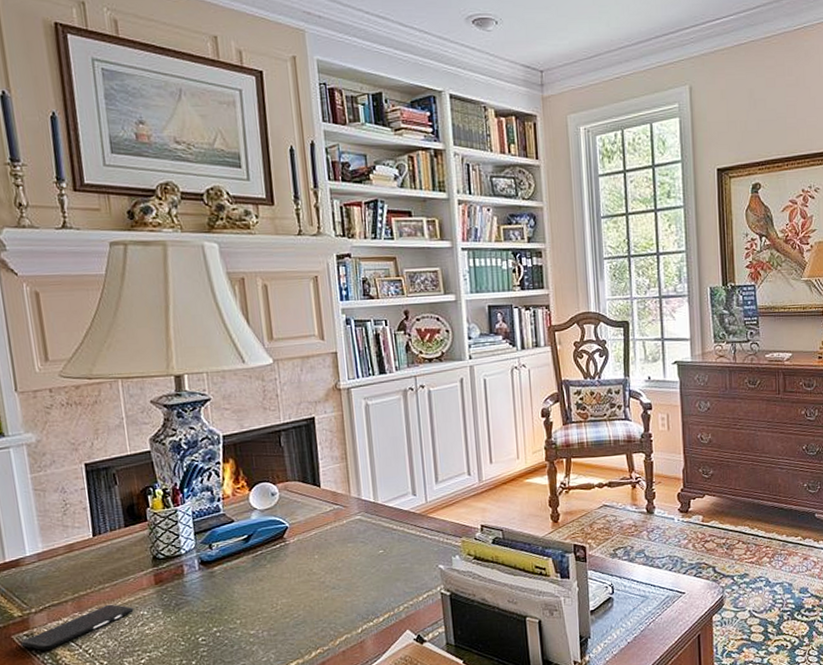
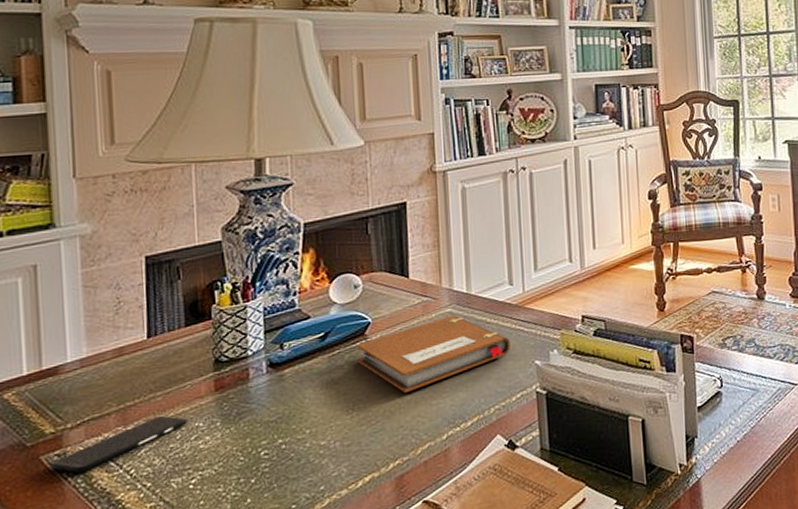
notebook: none [277,522,416,591] -> present [357,315,510,394]

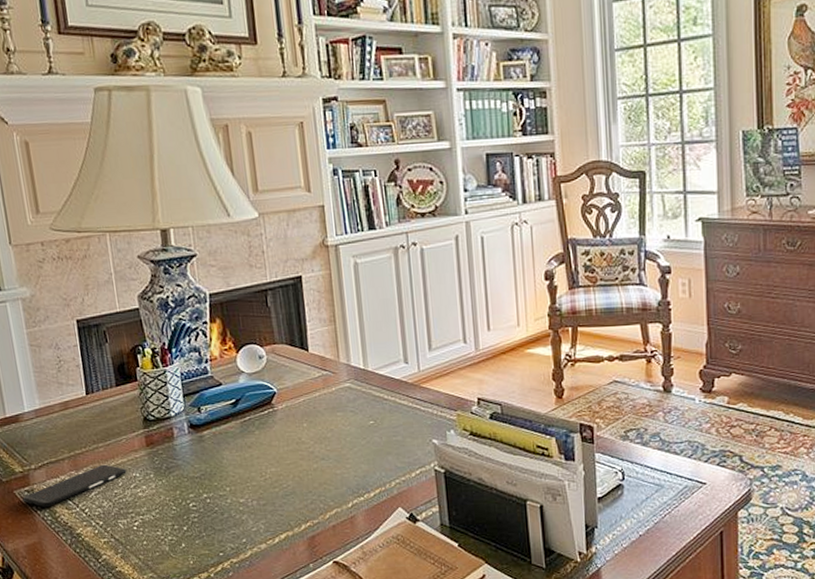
notebook: present [357,315,510,394] -> none [265,390,408,462]

